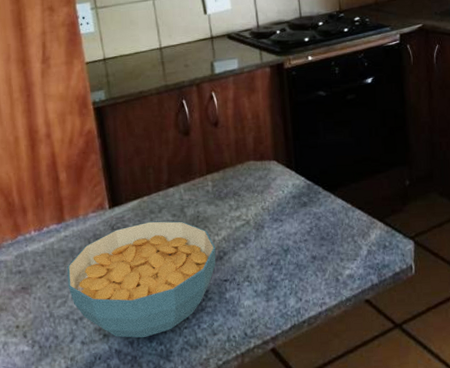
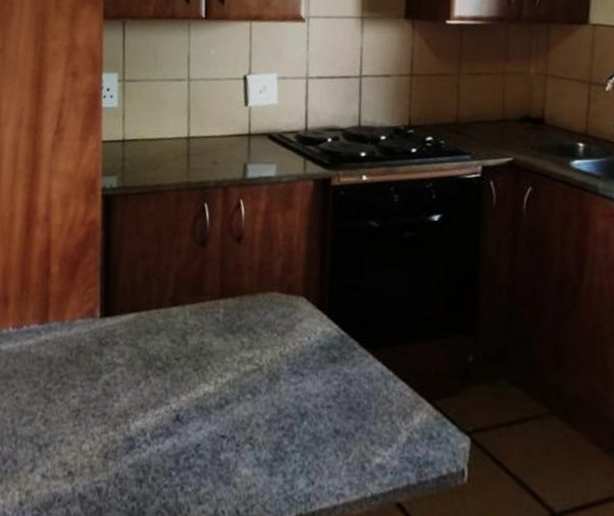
cereal bowl: present [67,221,216,338] -> none [38,342,217,487]

